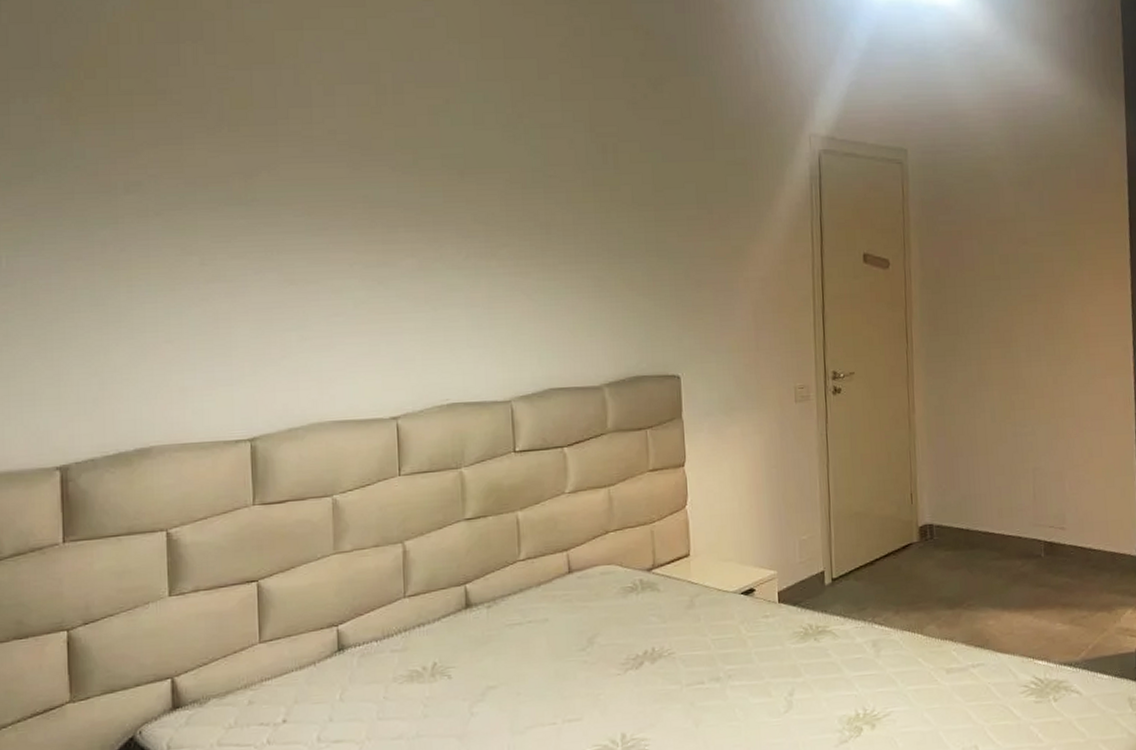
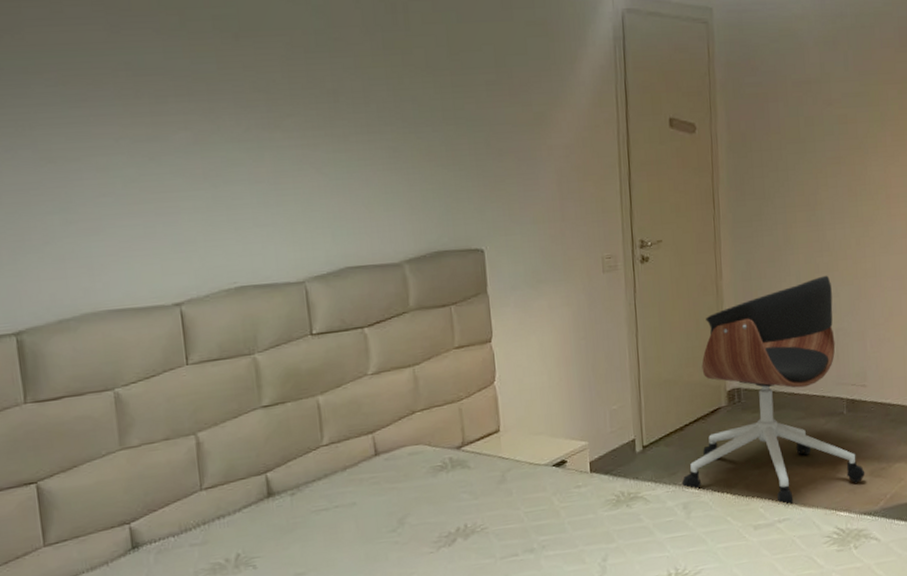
office chair: none [871,413,1065,652] -> present [681,275,865,507]

